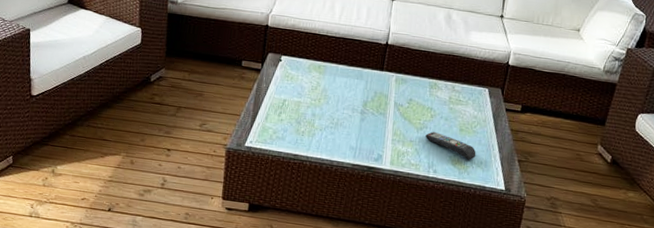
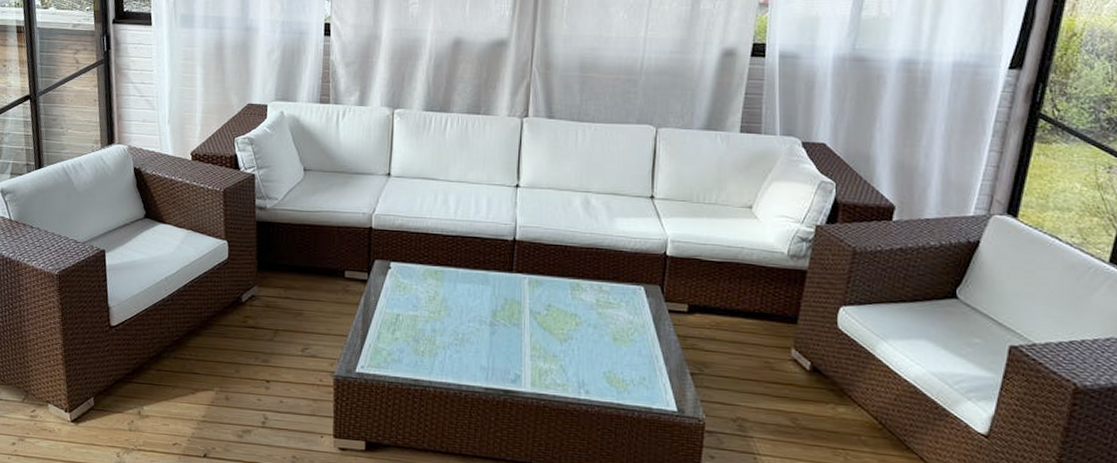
remote control: present [426,131,476,160] -> none [572,343,637,376]

